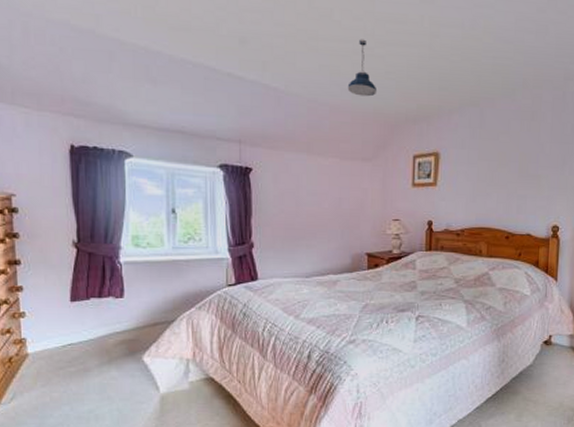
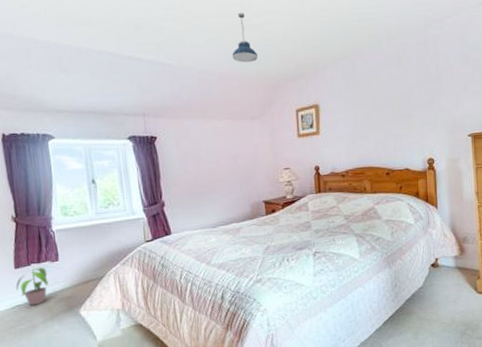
potted plant: none [70,303,109,346] -> present [15,267,49,306]

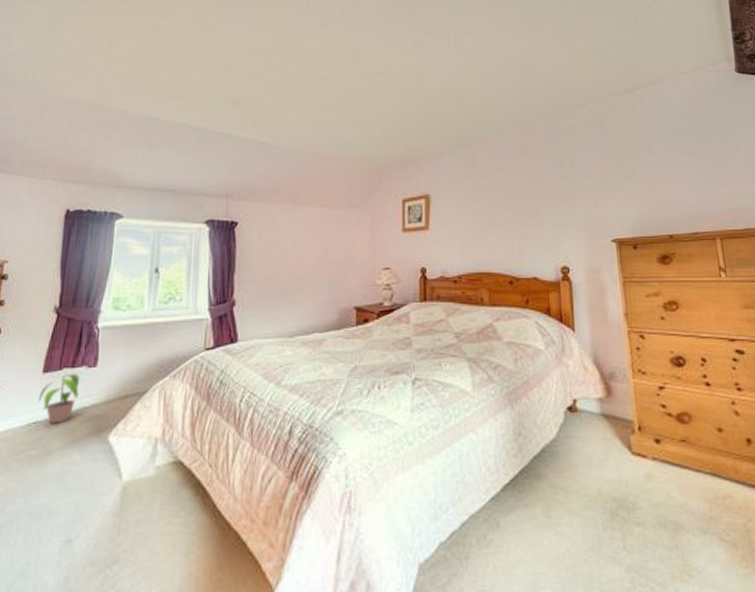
pendant light: present [232,12,259,63] -> none [334,92,364,145]

